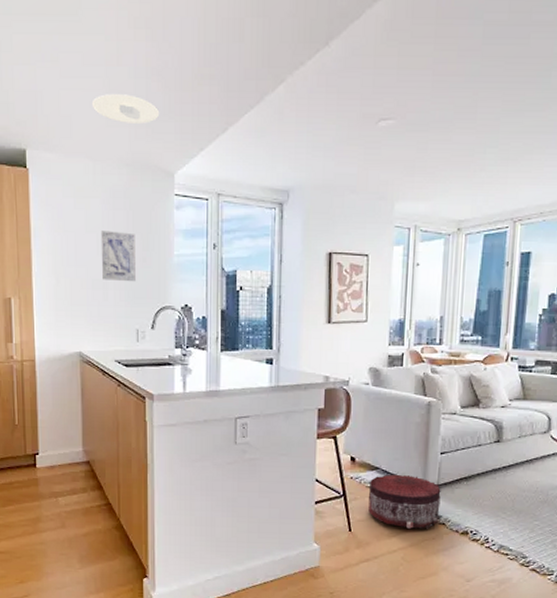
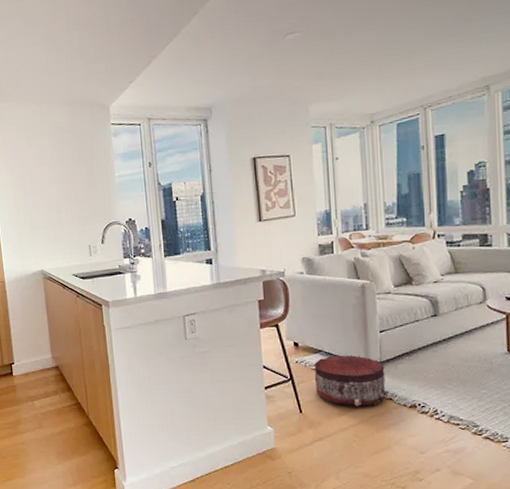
recessed light: present [91,94,160,124] -> none [34,44,92,69]
wall art: present [100,230,136,282] -> none [51,161,84,206]

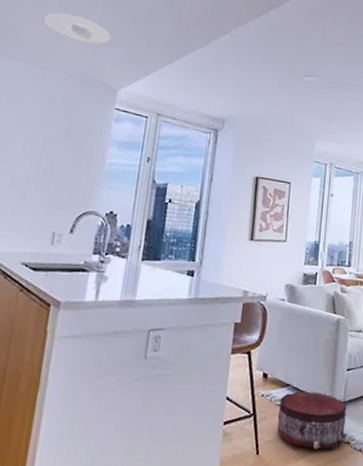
recessed light: none [34,44,92,69] -> present [43,12,112,44]

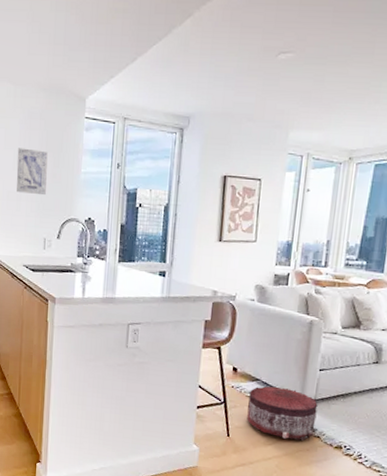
wall art: none [23,131,68,185] -> present [16,148,48,196]
recessed light: present [43,12,112,44] -> none [16,25,76,52]

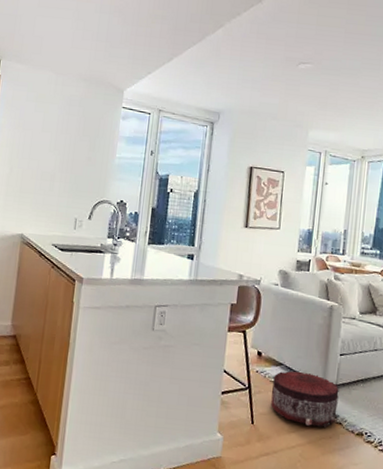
wall art: present [16,148,48,196] -> none [51,131,84,177]

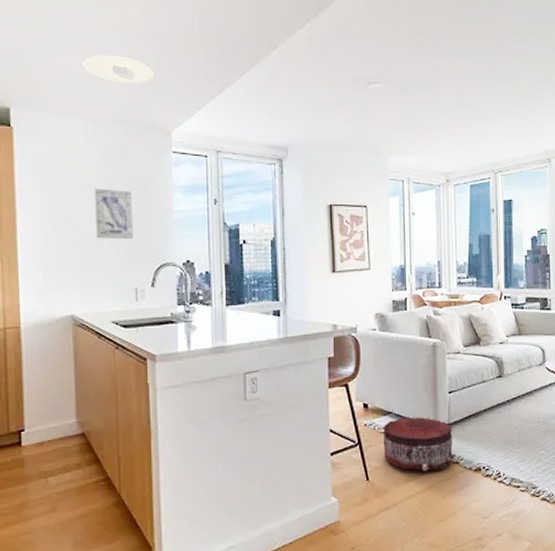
wall art: none [51,131,84,177] -> present [94,188,133,240]
recessed light: none [61,22,118,49] -> present [82,55,155,84]

